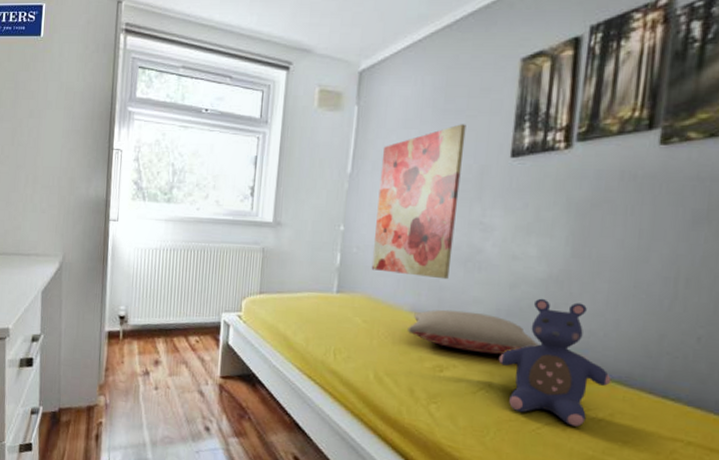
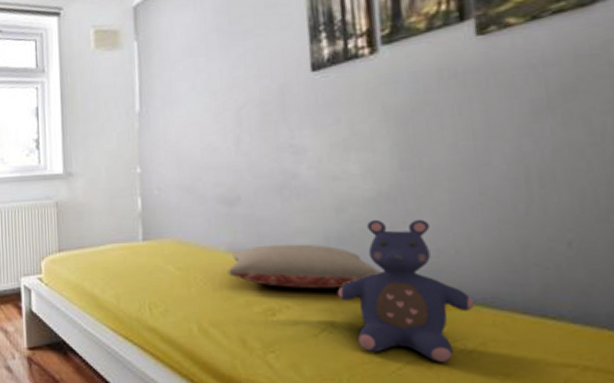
wall art: present [371,124,466,280] -> none [170,44,265,212]

